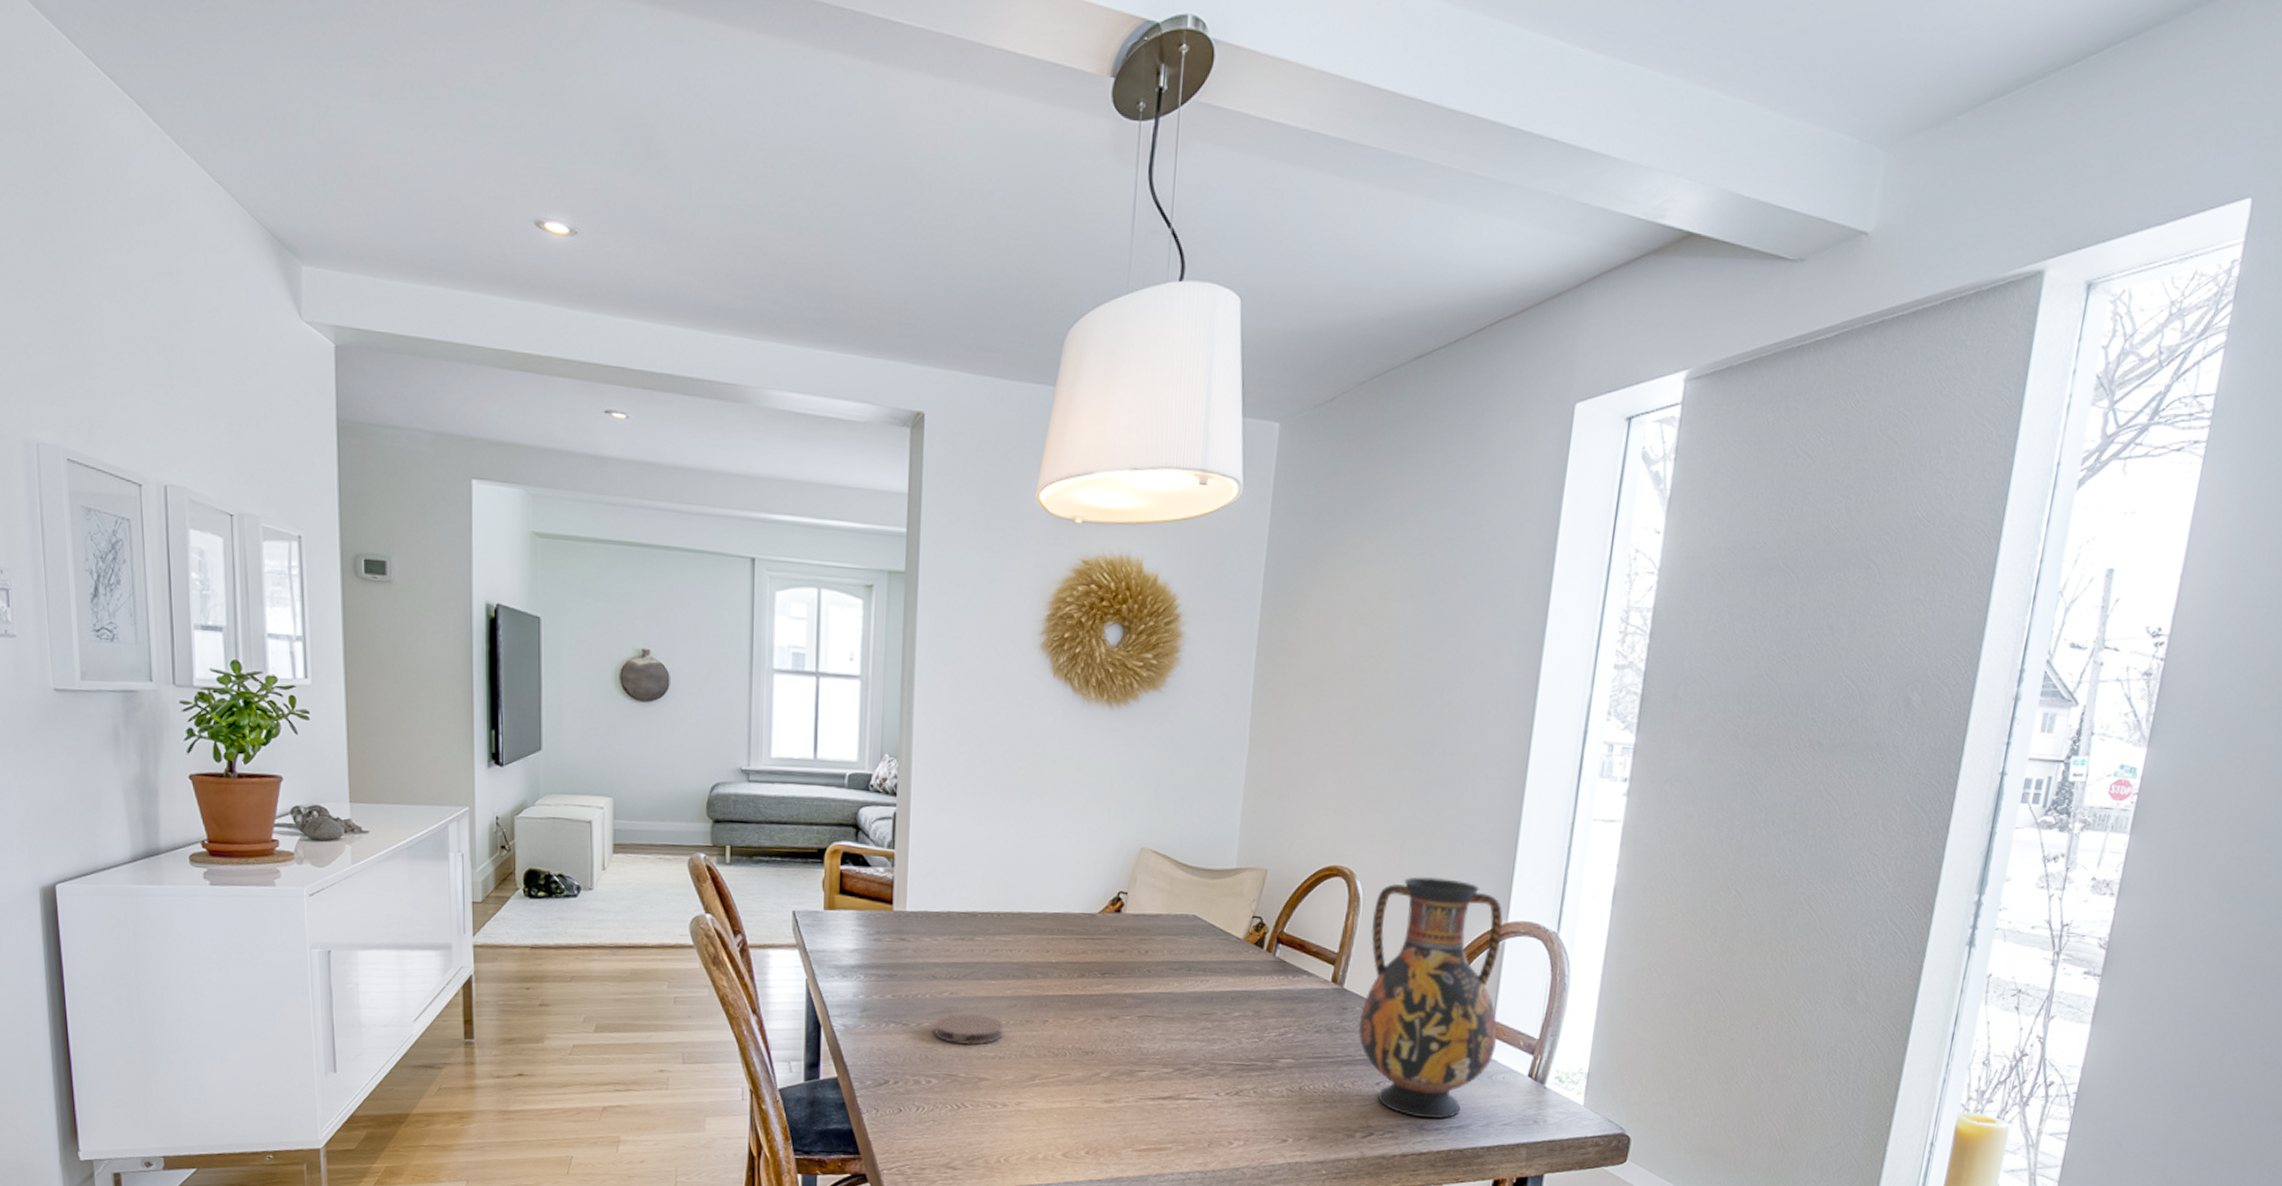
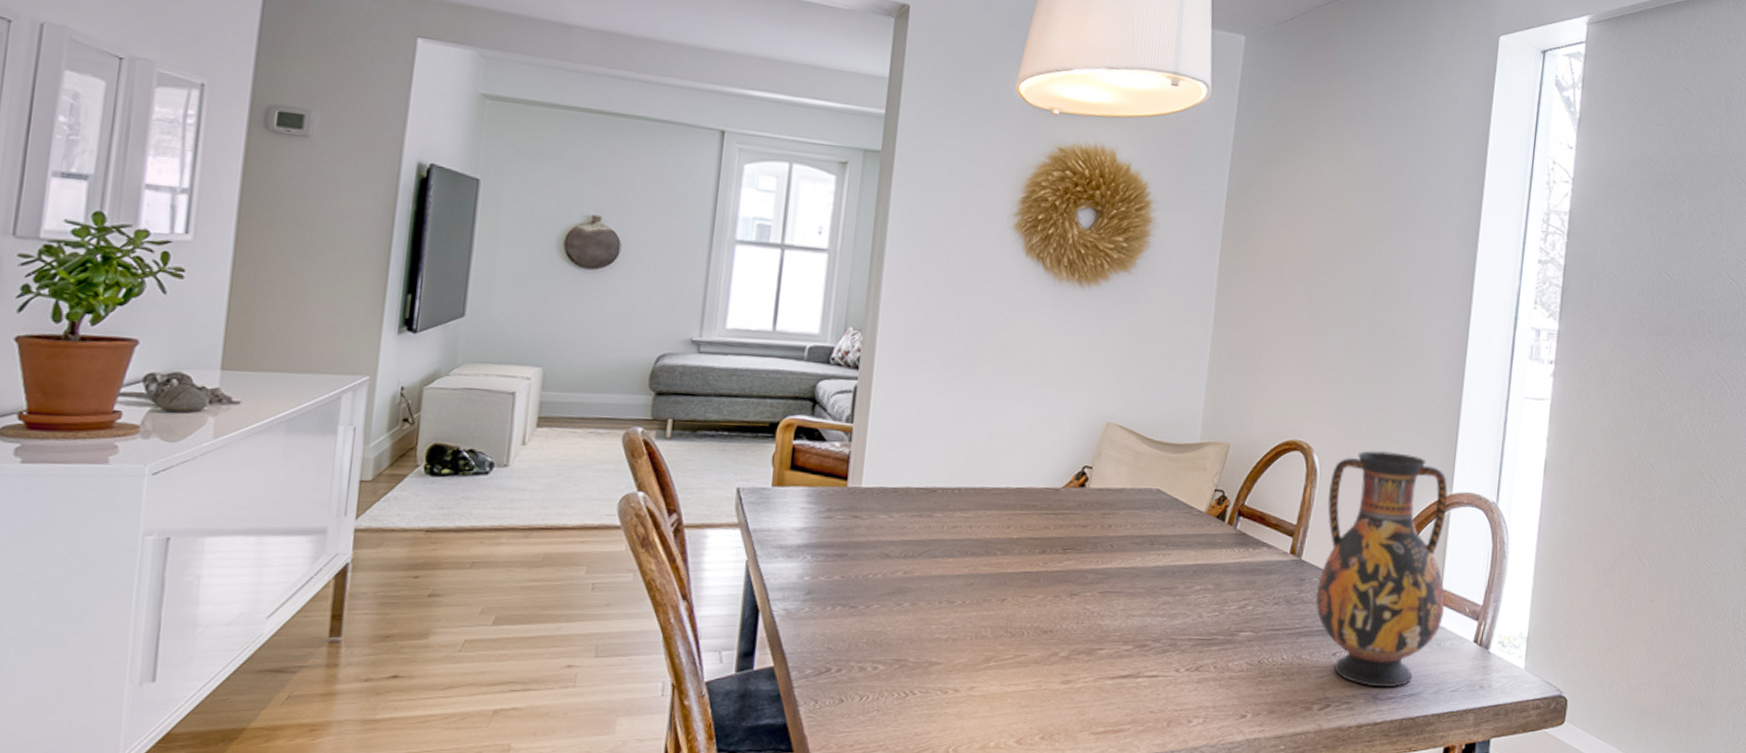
coaster: present [934,1013,1004,1045] -> none [884,593,959,628]

